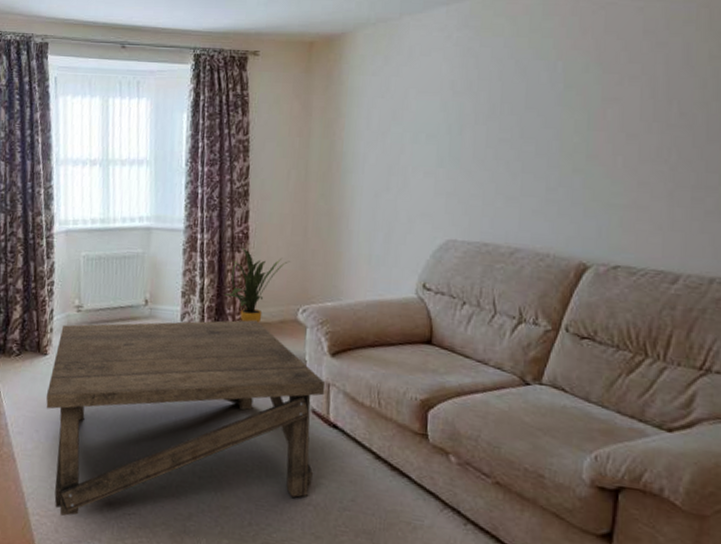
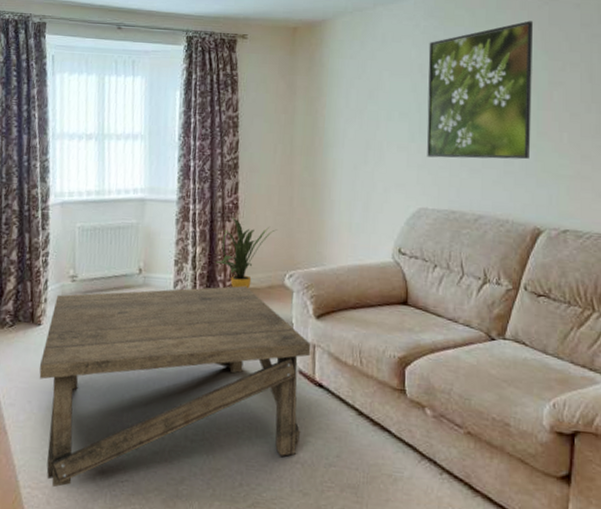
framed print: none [457,28,585,187] -> present [427,20,533,160]

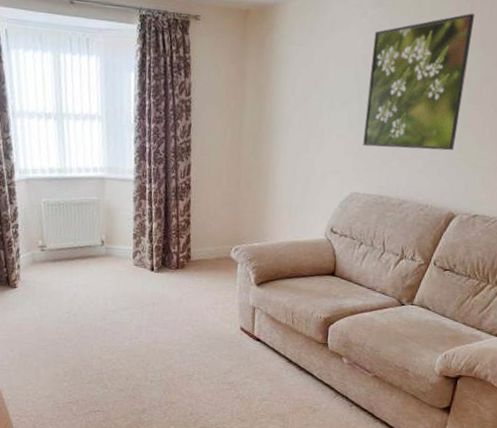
coffee table: present [39,285,311,488] -> none [17,257,252,416]
house plant: present [215,216,277,289] -> none [169,196,225,260]

